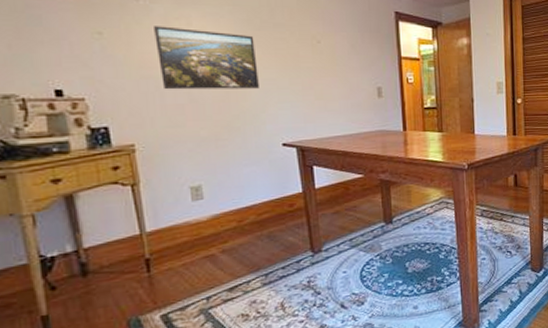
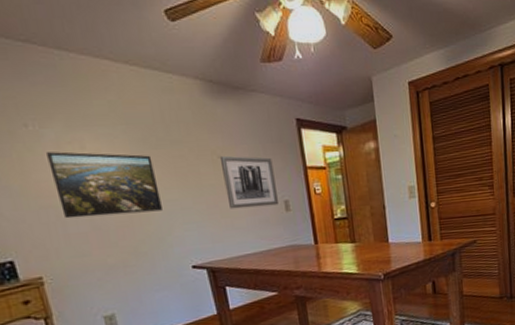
wall art: none [319,41,373,92] -> present [219,155,280,209]

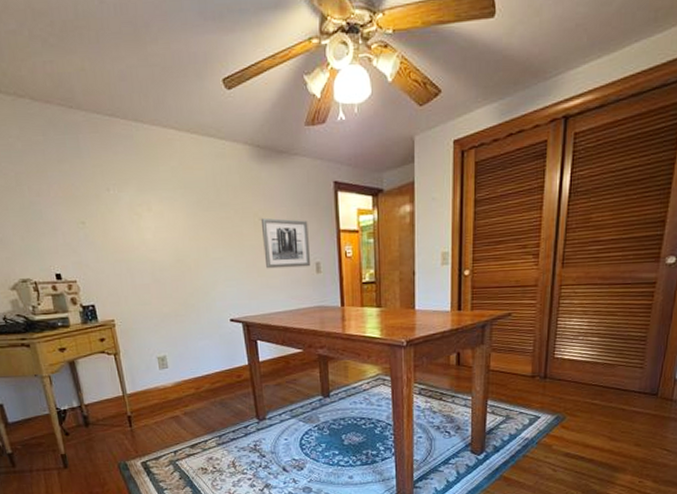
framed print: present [47,151,162,219] -> none [122,213,209,271]

